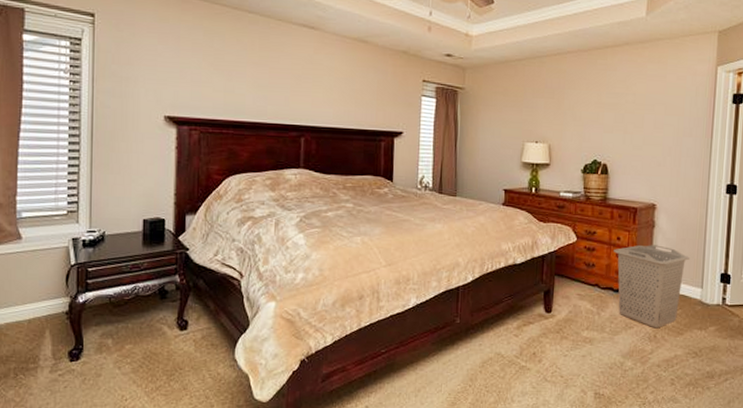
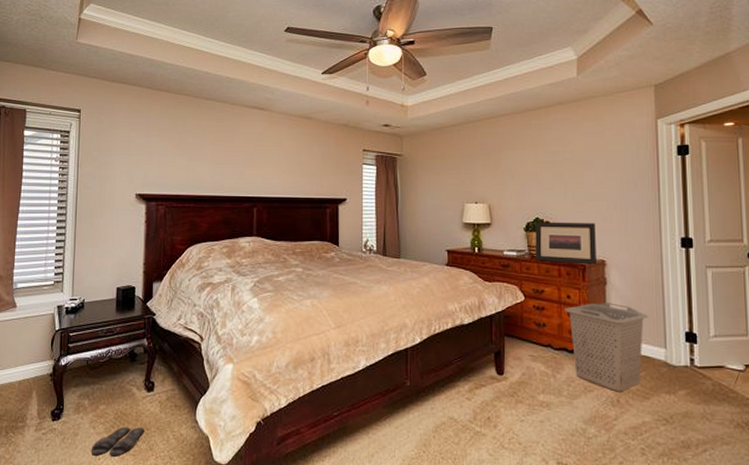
slippers: none [116,367,177,397] -> present [91,427,145,457]
picture frame: none [590,164,650,208] -> present [535,221,596,265]

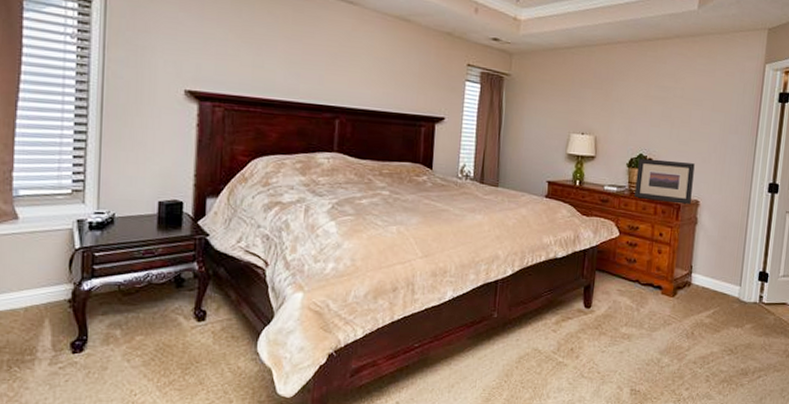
slippers: present [91,427,145,457] -> none [124,360,193,392]
laundry basket: present [564,303,648,392] -> none [655,241,730,326]

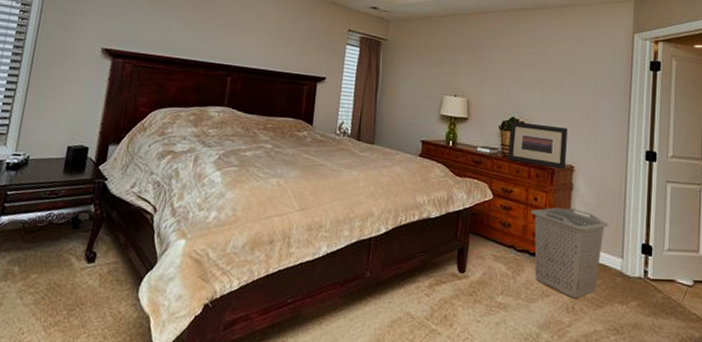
laundry basket: none [655,241,730,326] -> present [530,207,609,299]

